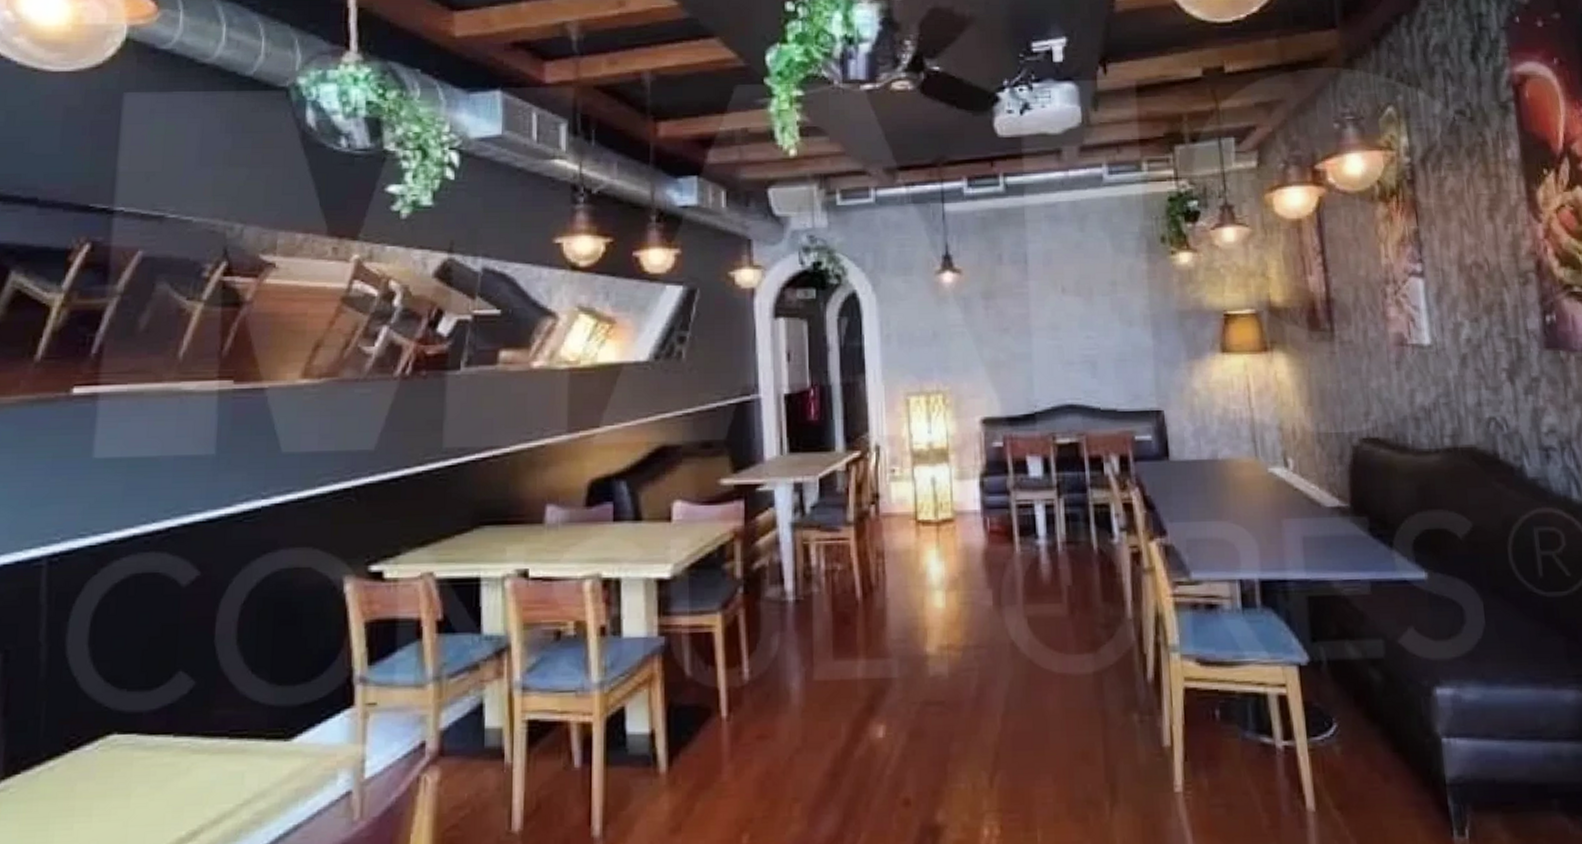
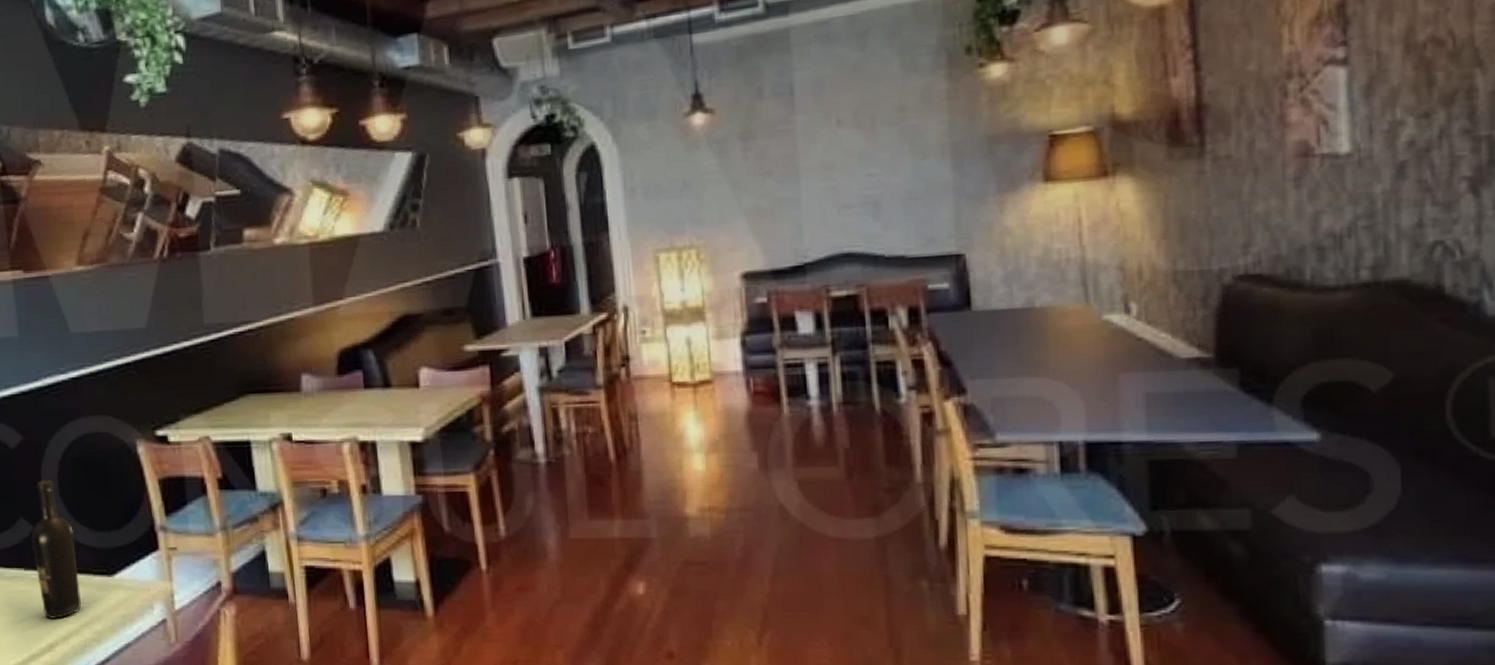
wine bottle: none [189,623,248,798] -> present [31,479,82,619]

